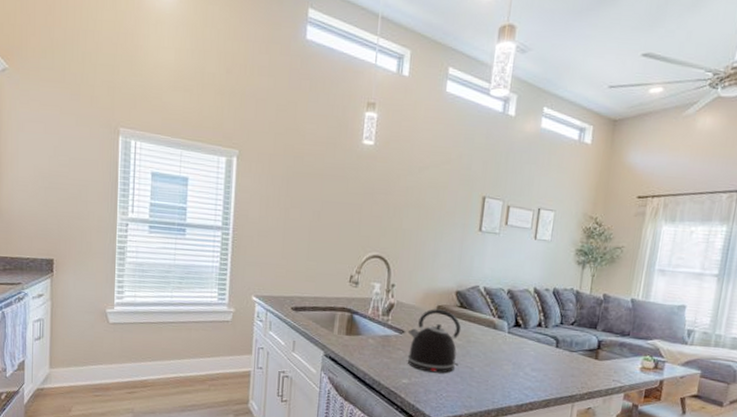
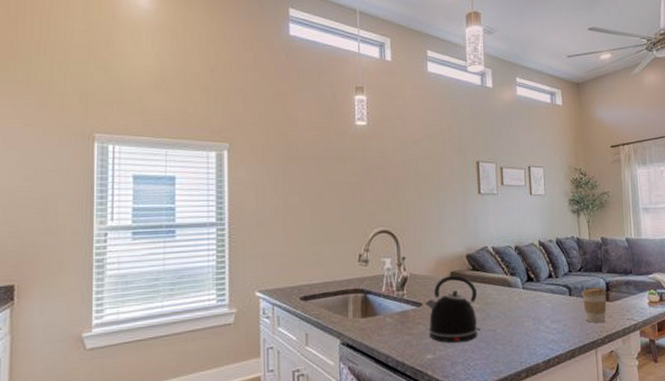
coffee cup: none [568,342,597,380] -> present [581,286,607,323]

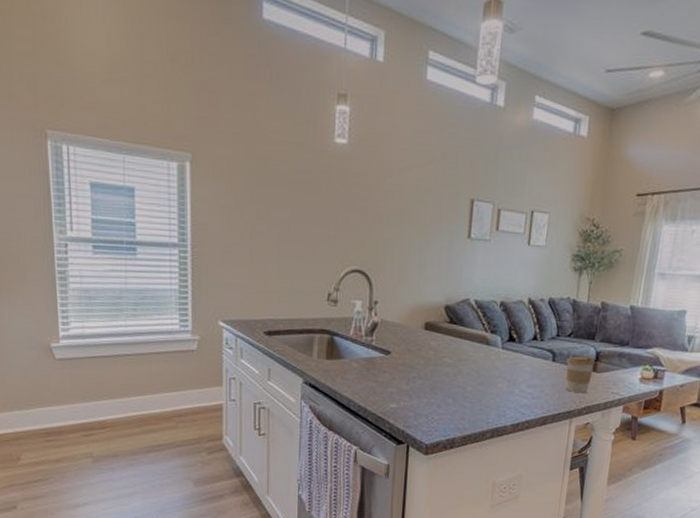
kettle: present [425,275,481,343] -> none [394,326,452,395]

